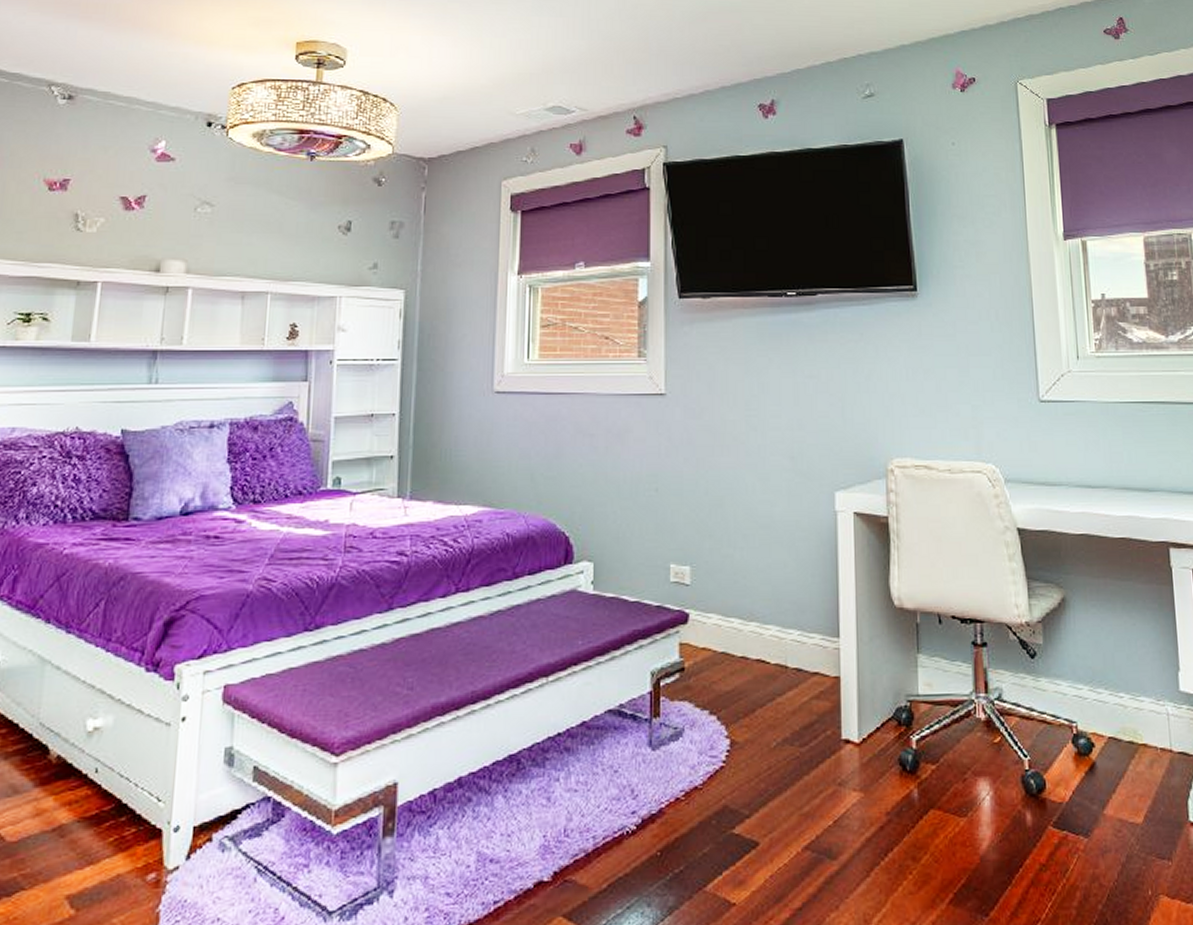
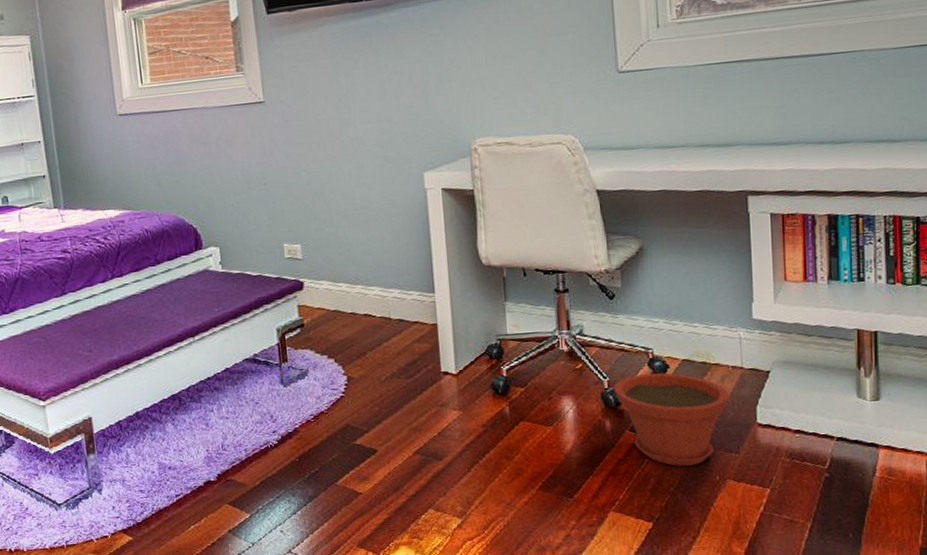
plant pot: none [1034,752,1158,876] -> present [613,373,728,466]

